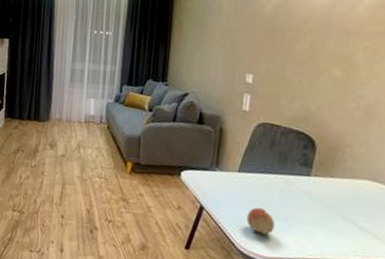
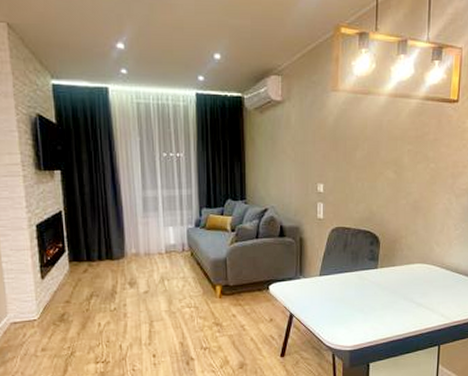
fruit: present [246,207,275,235] -> none [331,305,354,327]

